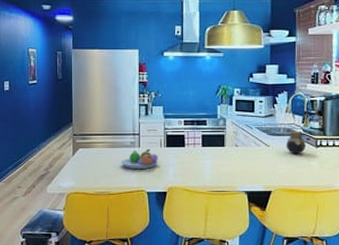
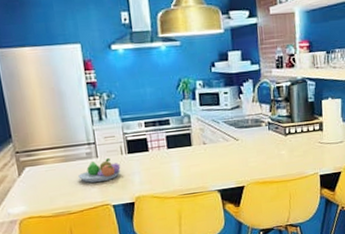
jar: present [286,130,306,155] -> none [255,120,275,146]

